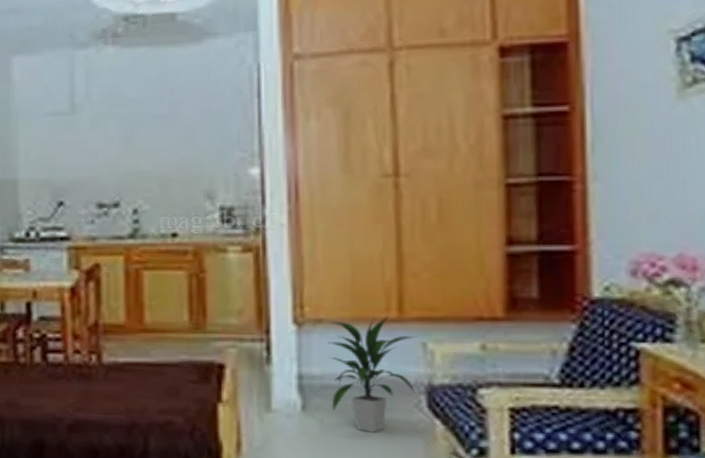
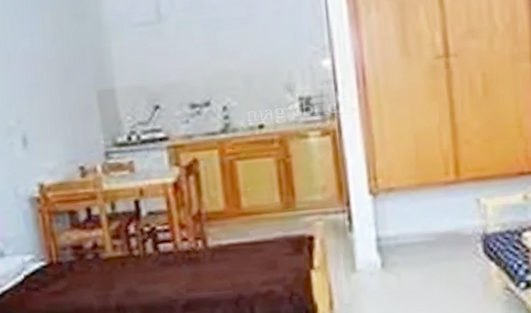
indoor plant: present [327,316,417,432] -> none [397,179,474,280]

